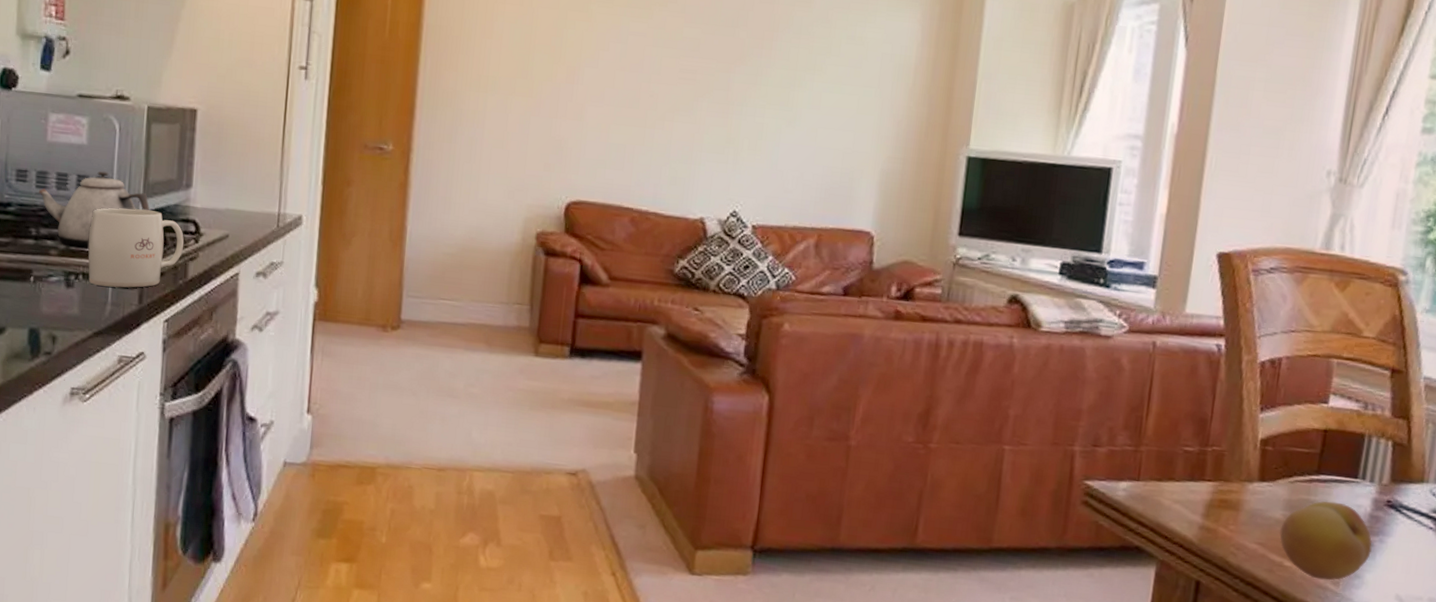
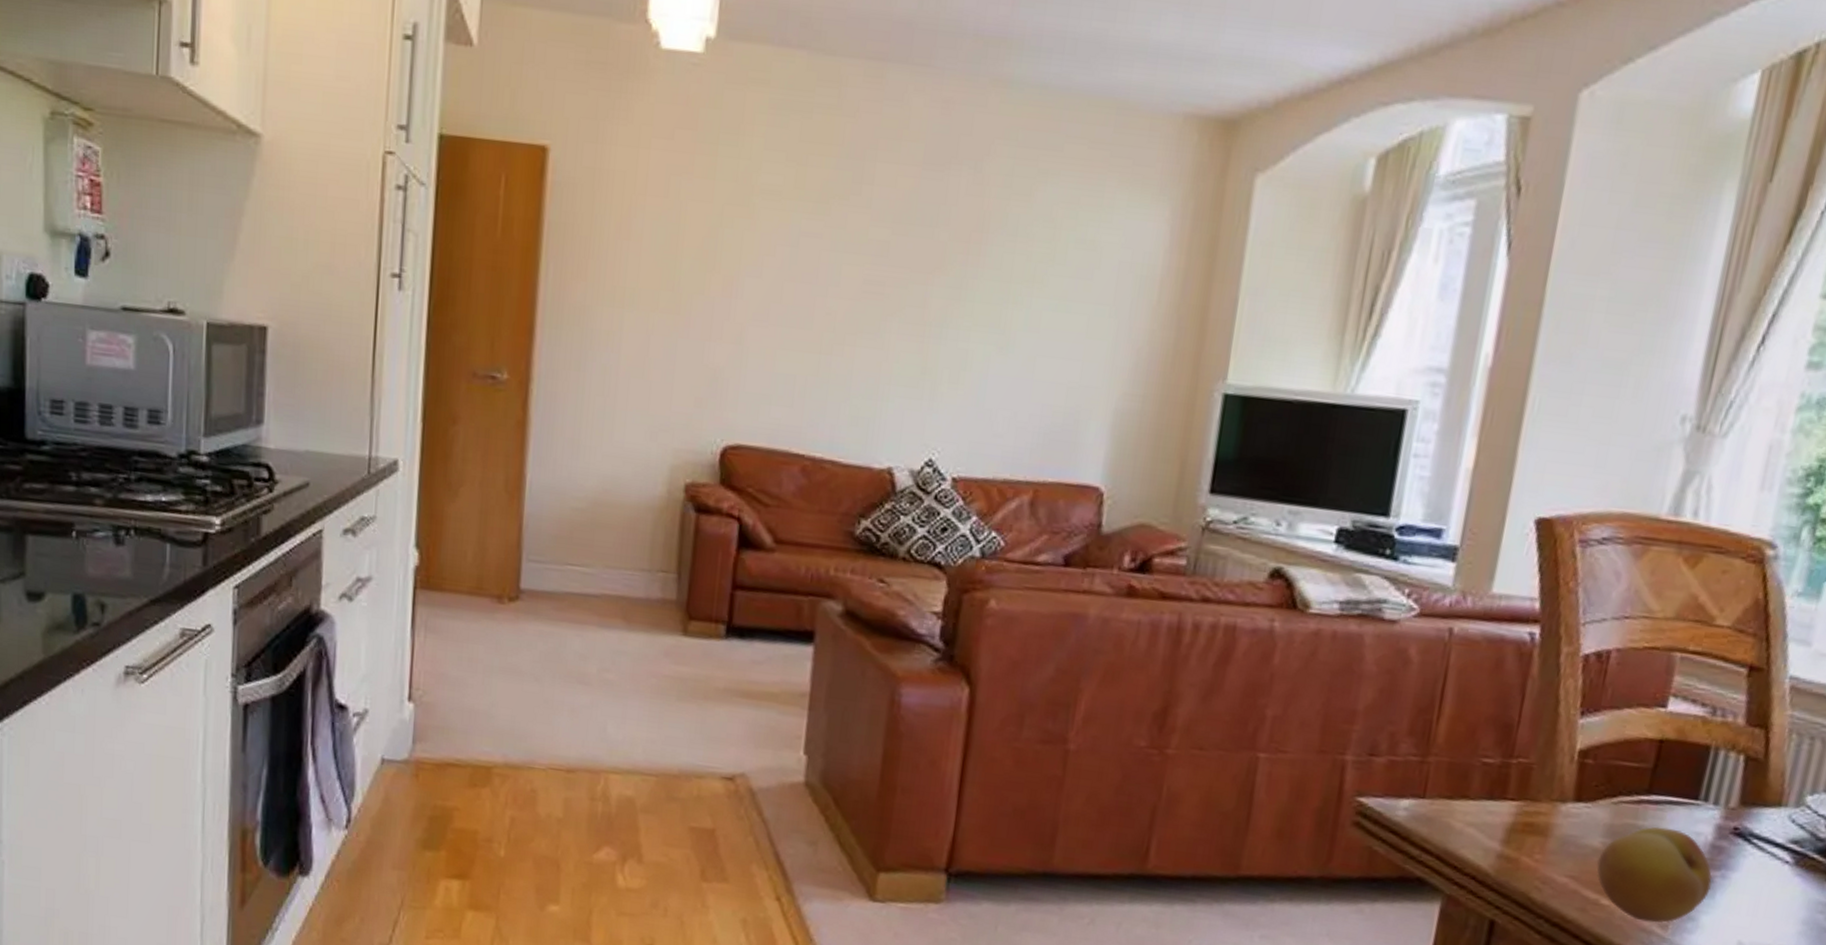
teapot: present [39,171,150,251] -> none [79,402,214,500]
mug: present [88,207,184,288] -> none [139,448,256,547]

